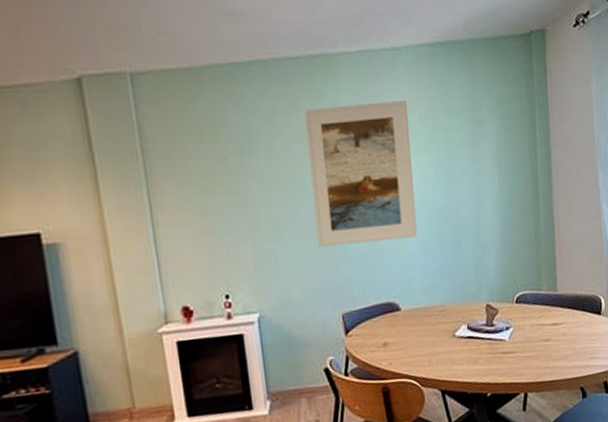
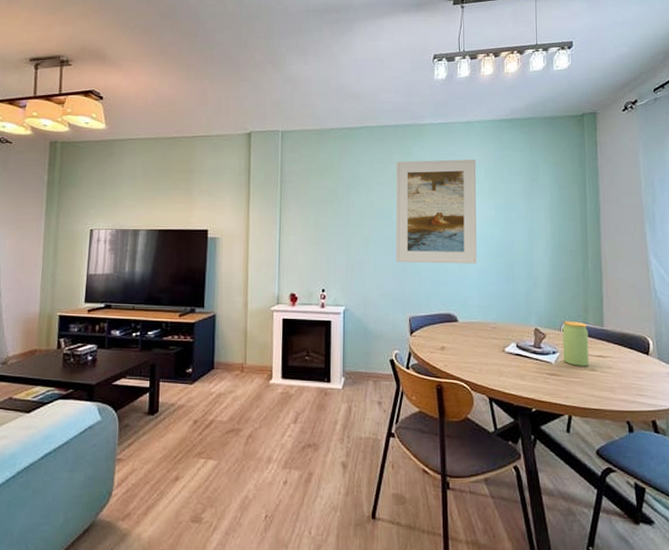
jar: none [515,289,544,339] -> present [562,321,590,366]

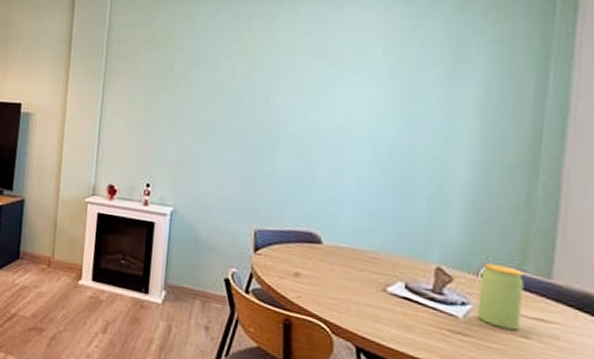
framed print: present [396,159,477,264] -> none [243,29,372,172]

